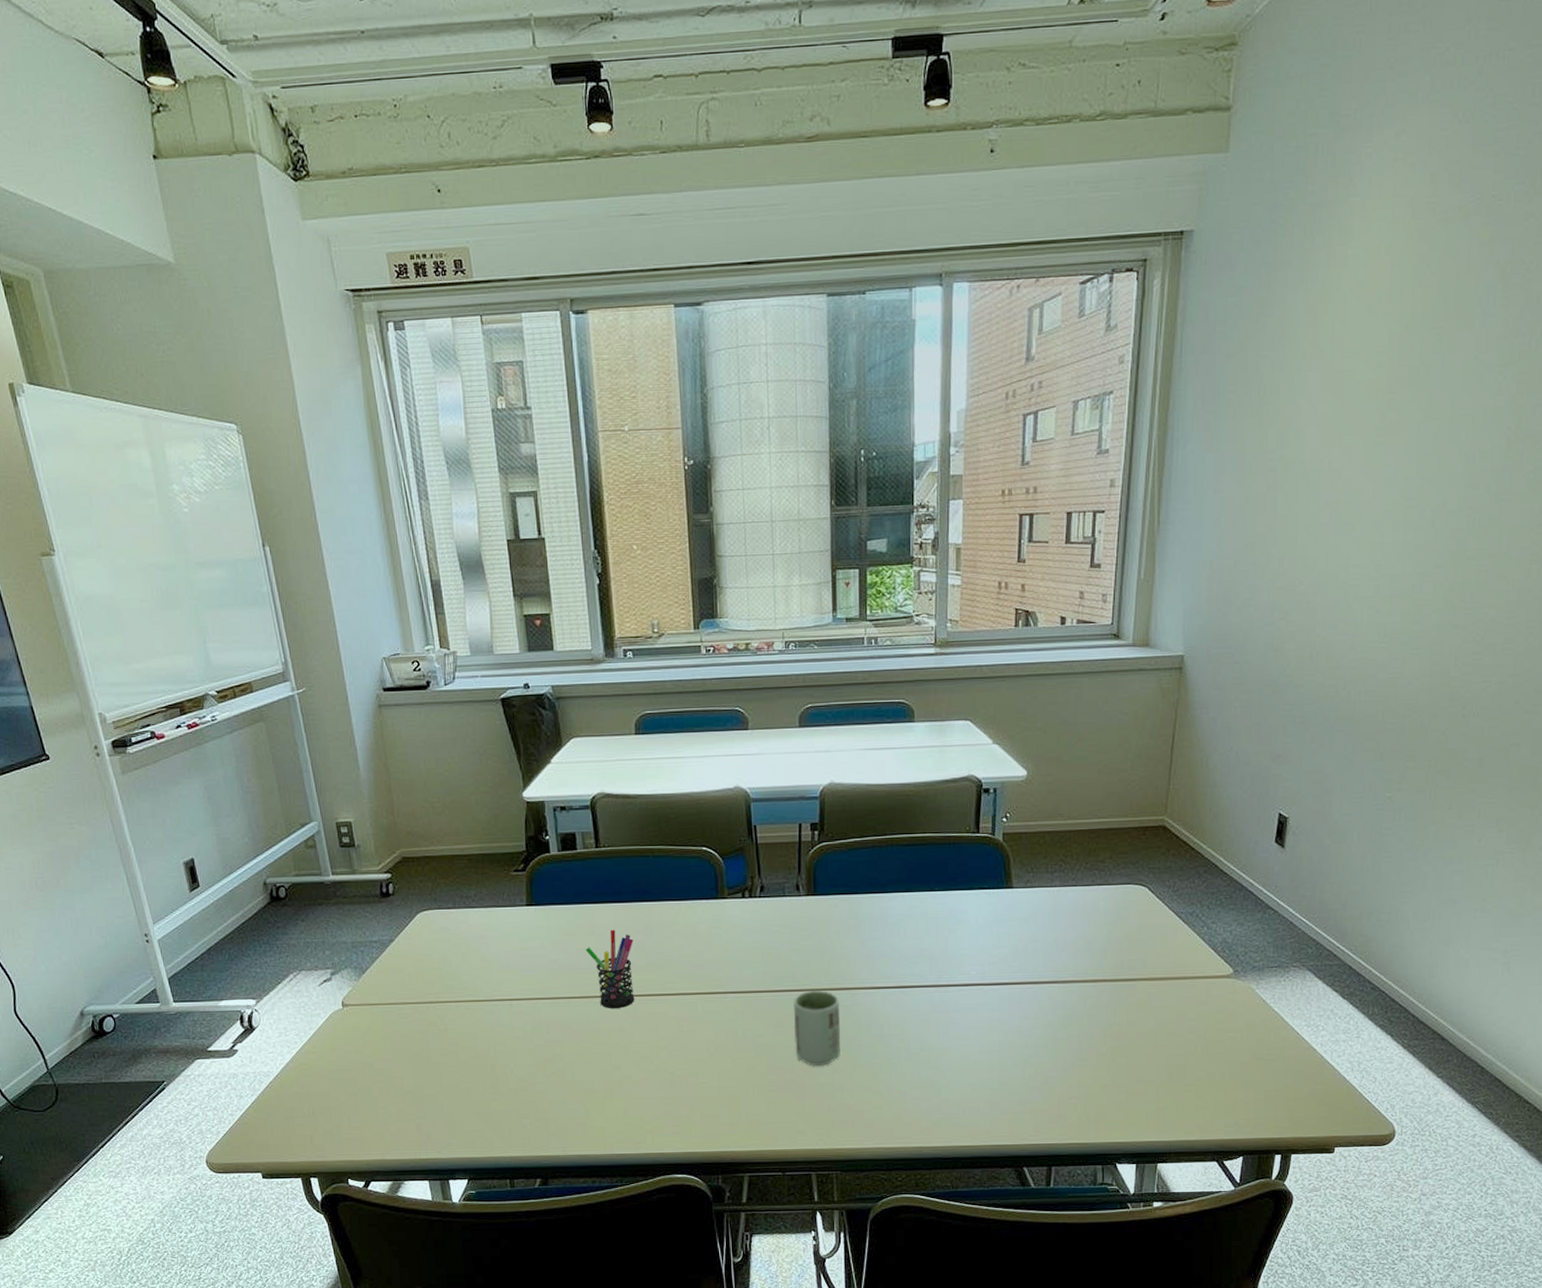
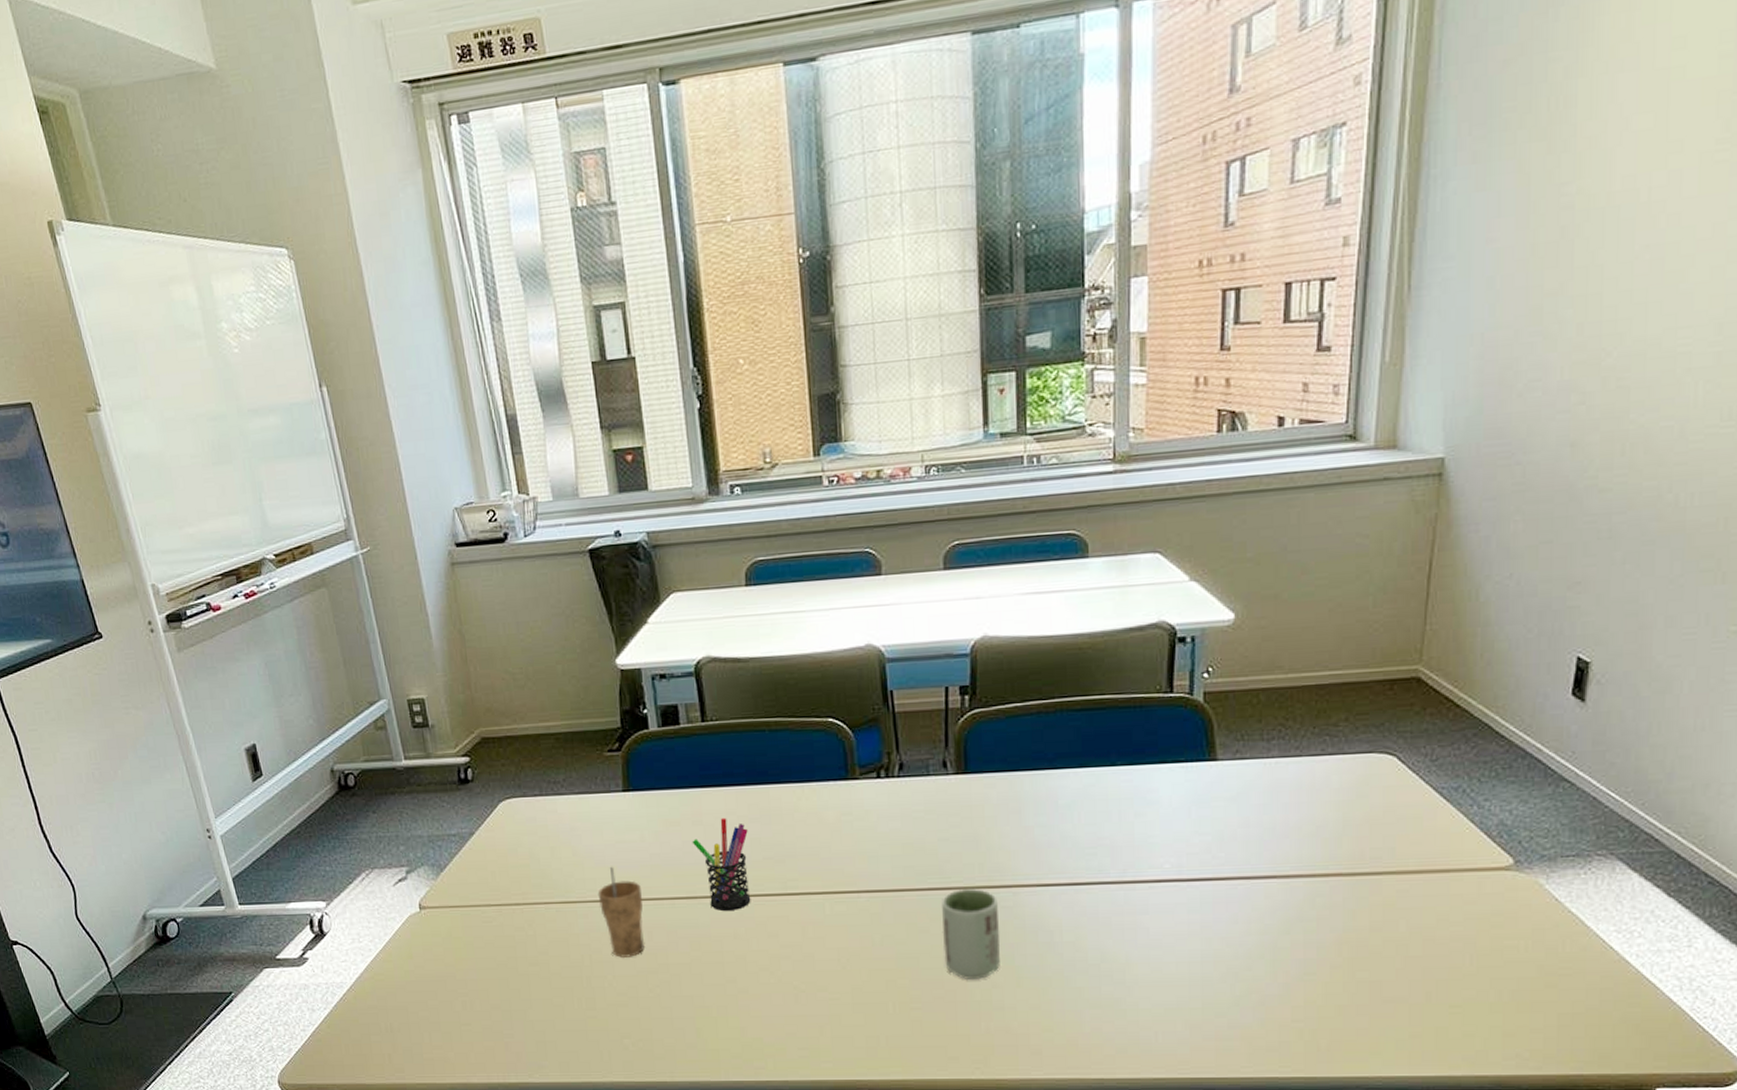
cup: none [502,970,543,1050] -> present [597,866,646,959]

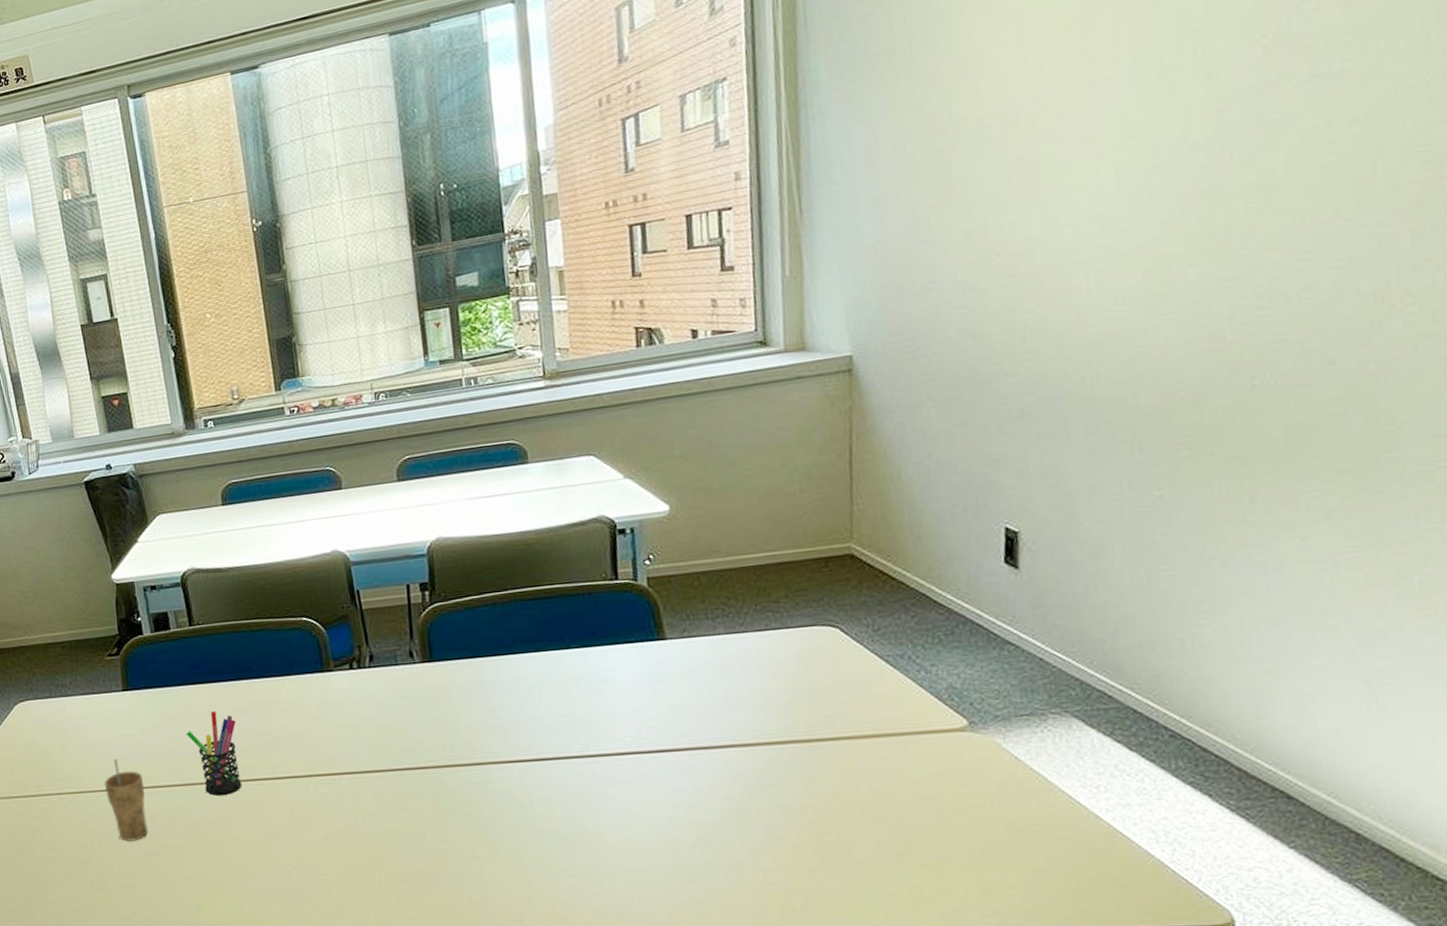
cup: present [942,888,1001,981] -> none [417,766,477,854]

